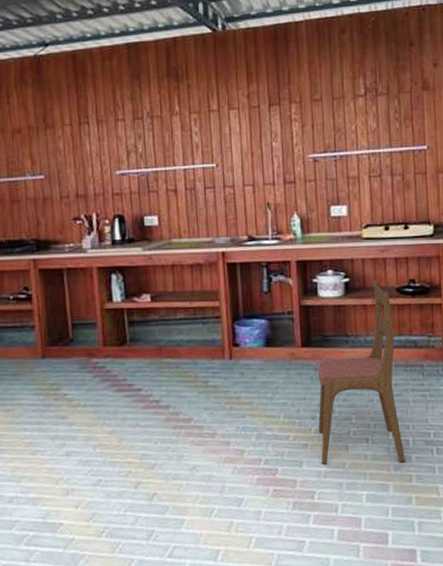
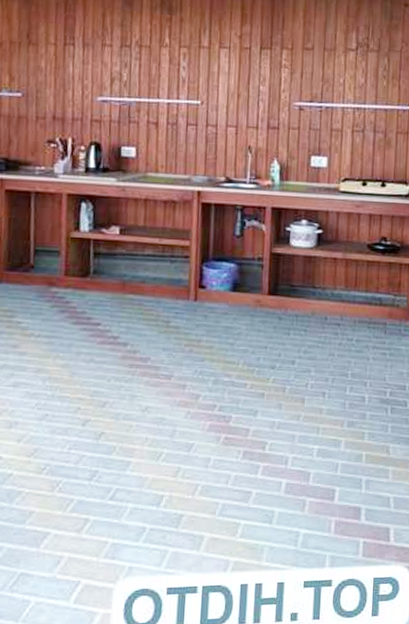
dining chair: present [317,280,405,465] -> none [276,234,362,419]

